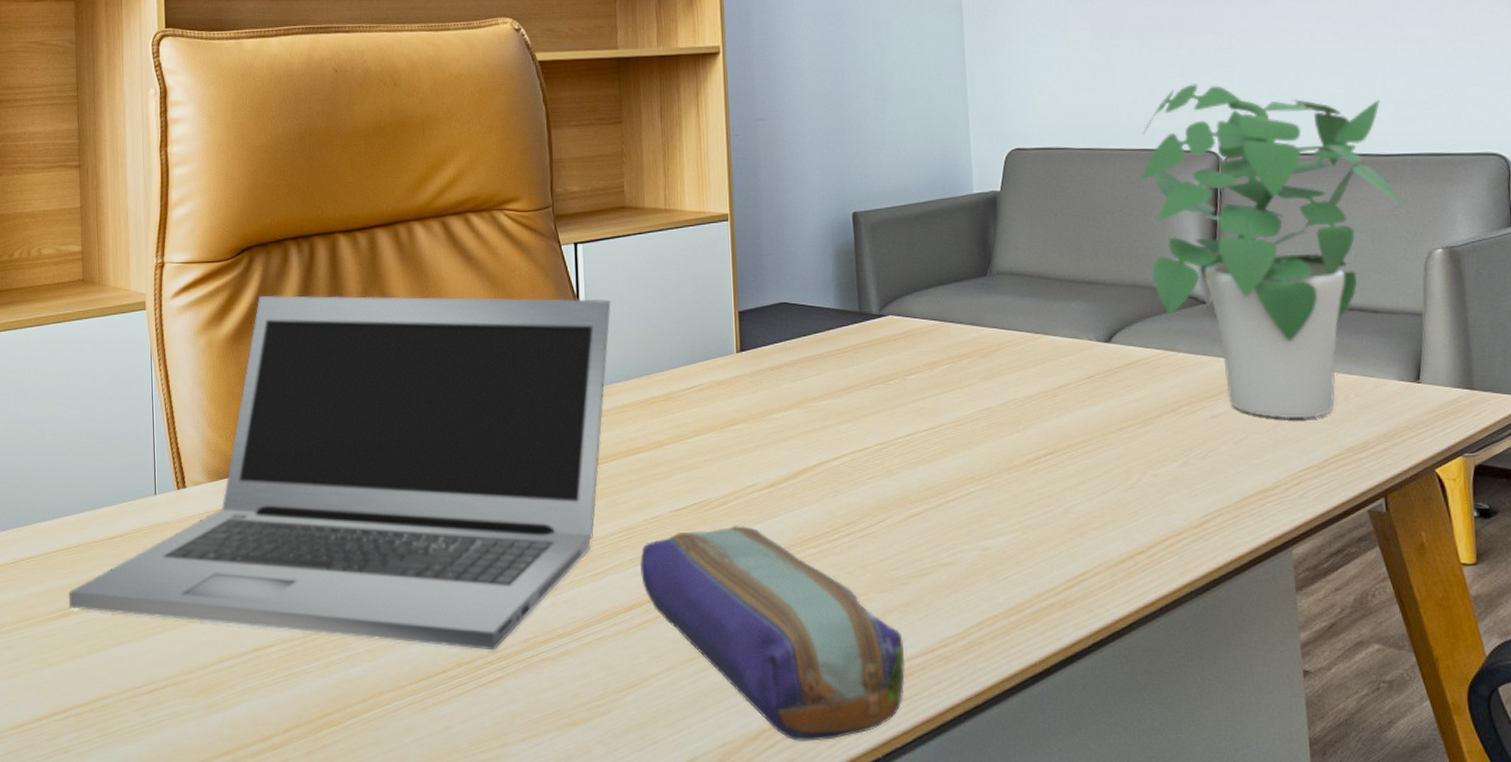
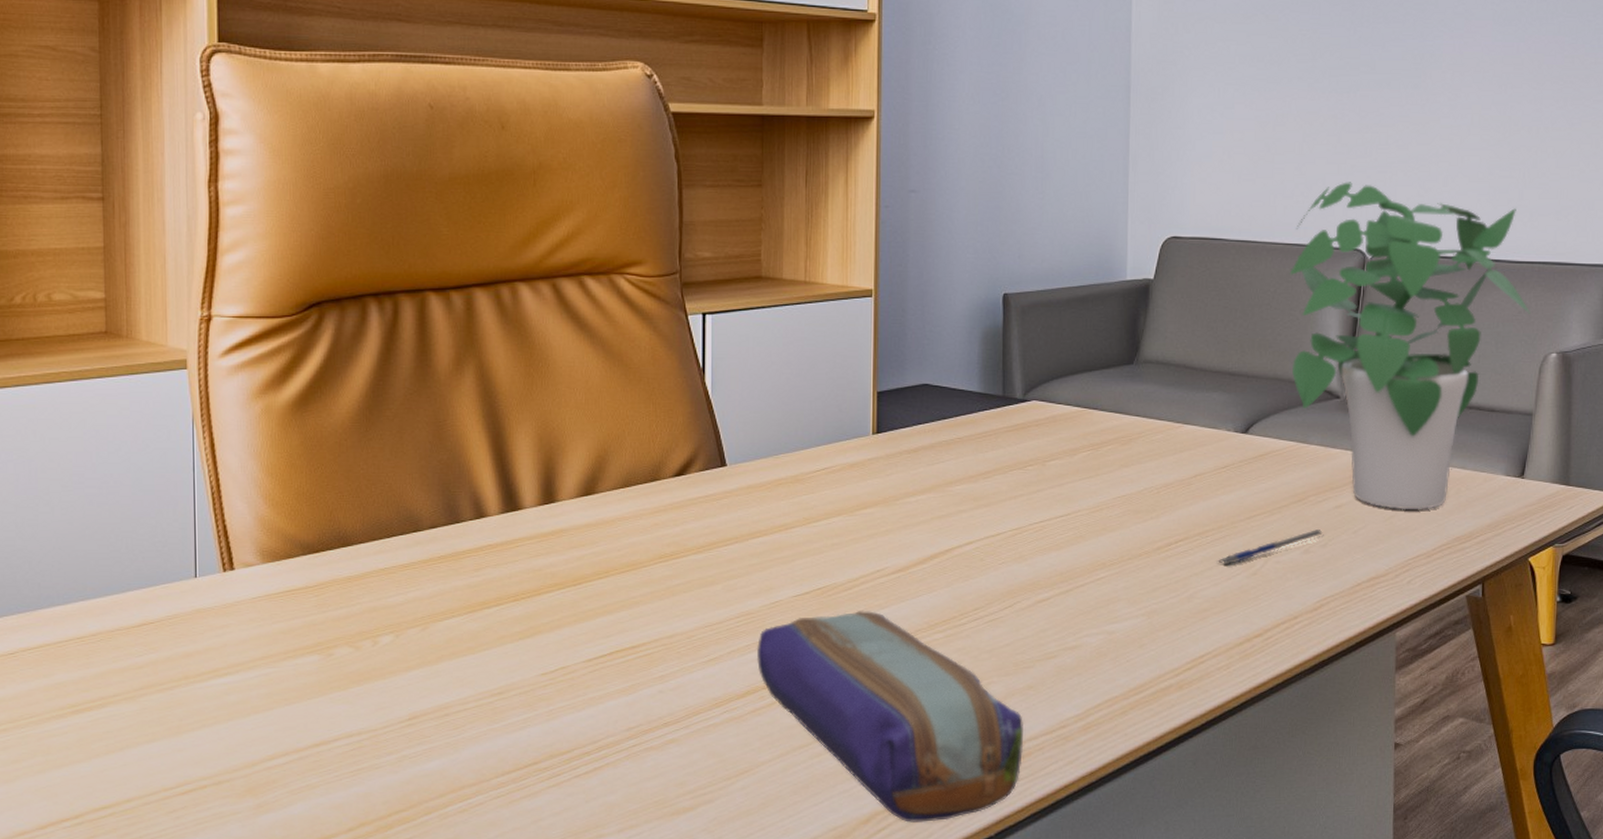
laptop: present [69,295,611,651] -> none [84,357,740,741]
pen: none [1091,441,1203,480] -> present [1218,530,1324,567]

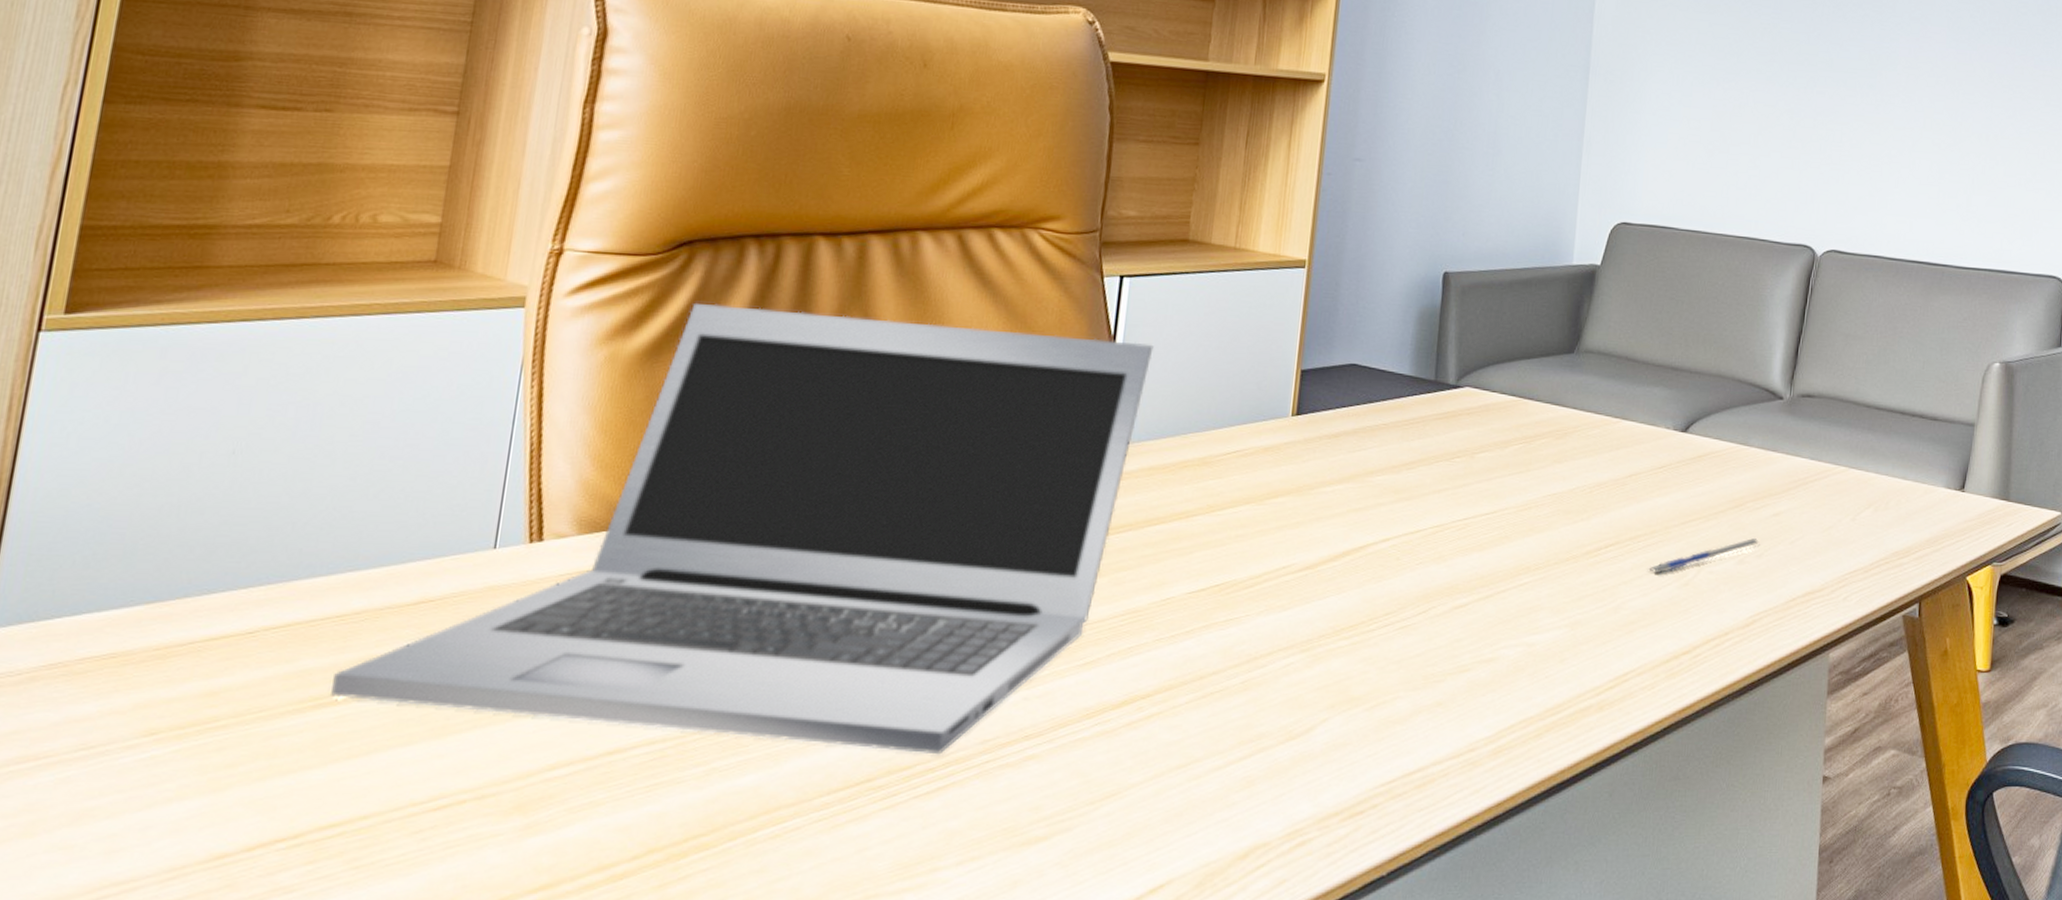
laptop: none [84,357,740,741] -> present [331,303,1154,755]
pencil case: present [756,611,1024,823] -> none [1139,612,1429,858]
potted plant: present [1289,182,1531,510] -> none [1736,177,1976,521]

